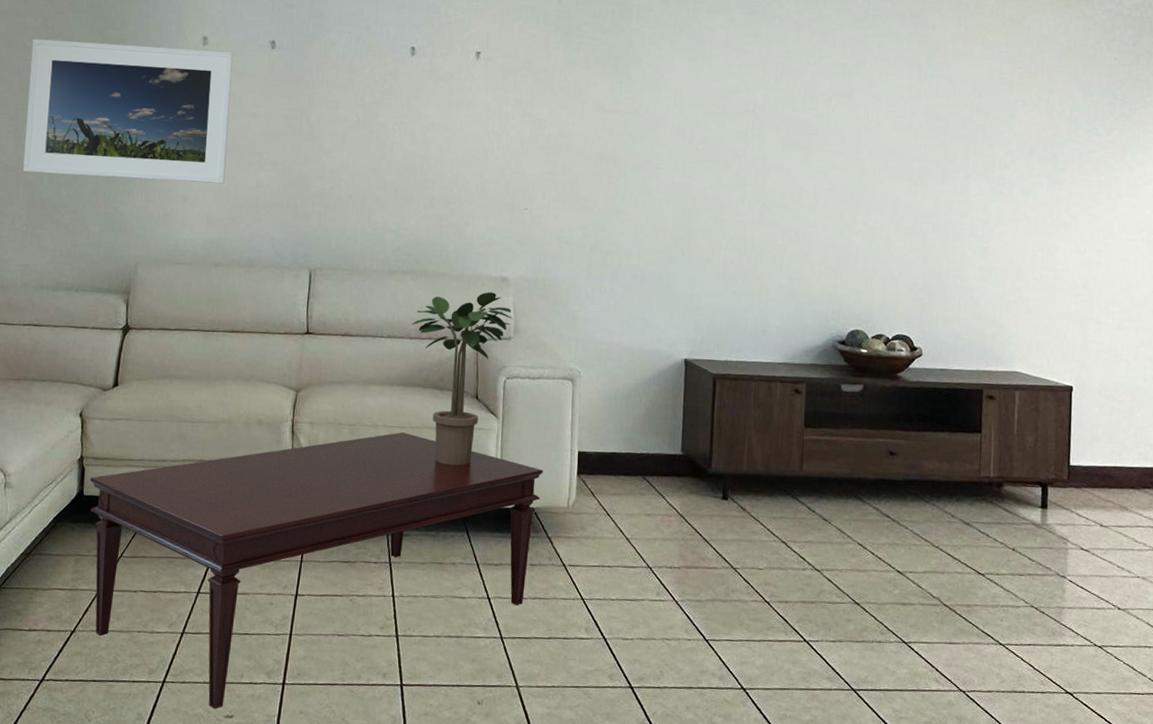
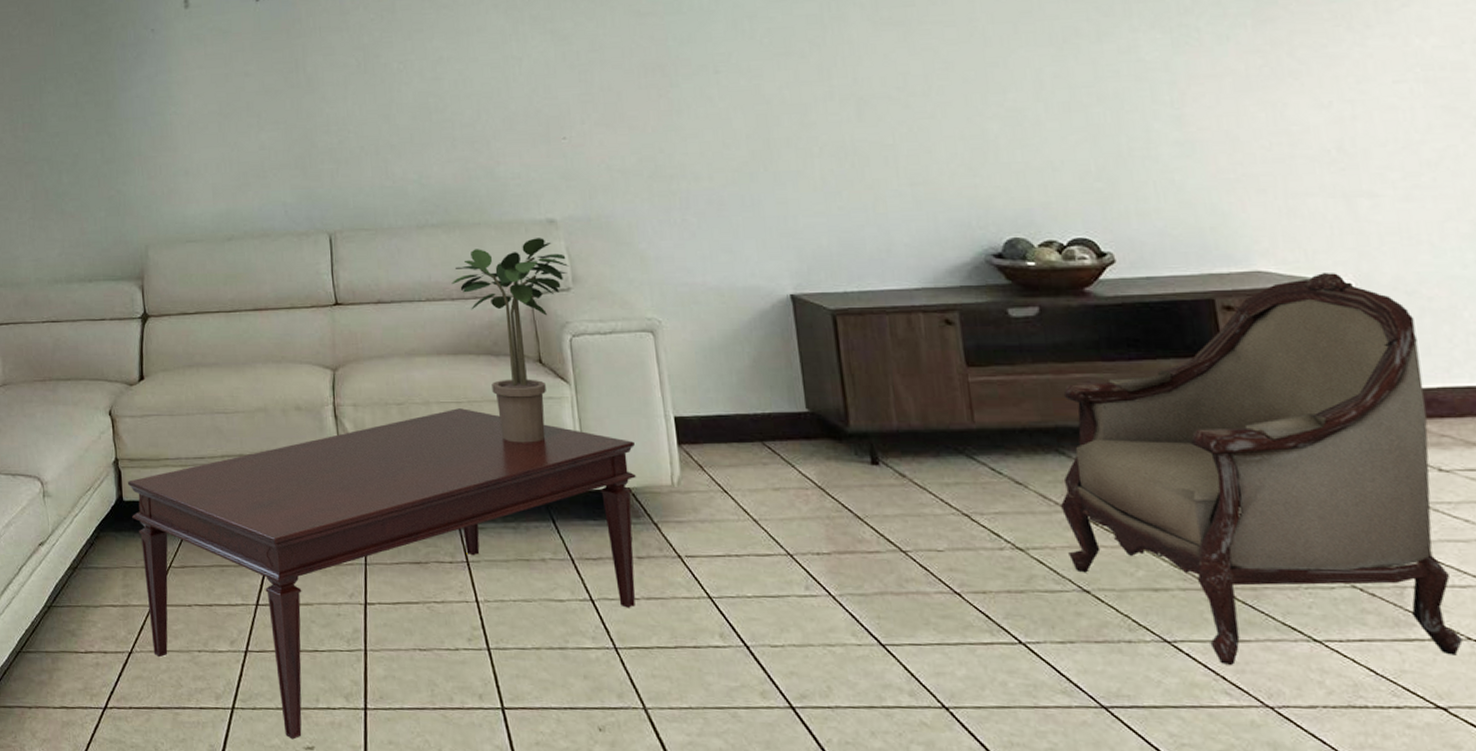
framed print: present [23,38,233,184] -> none [17,11,226,164]
armchair: none [850,377,1106,661] -> present [1061,273,1463,666]

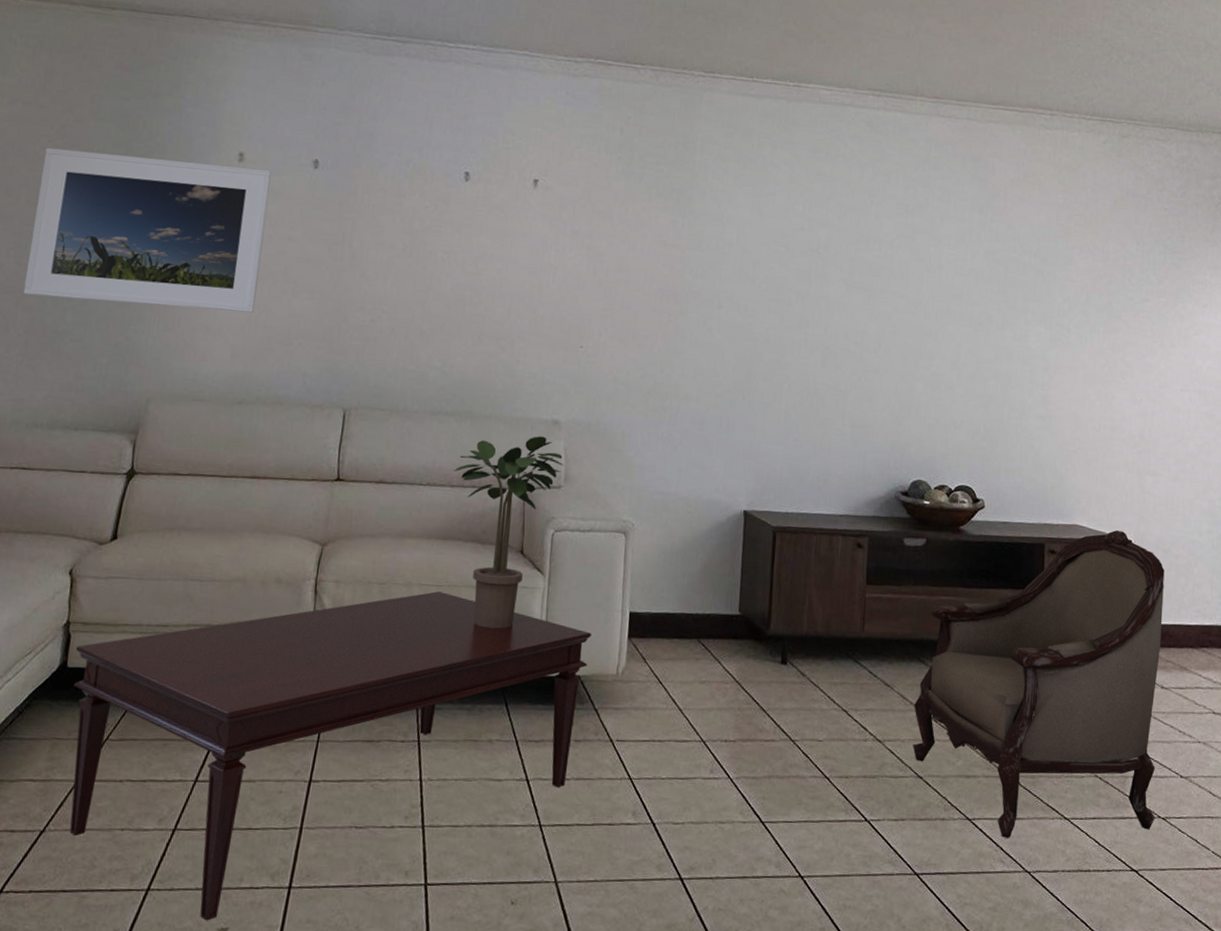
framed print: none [17,11,226,164] -> present [23,147,271,313]

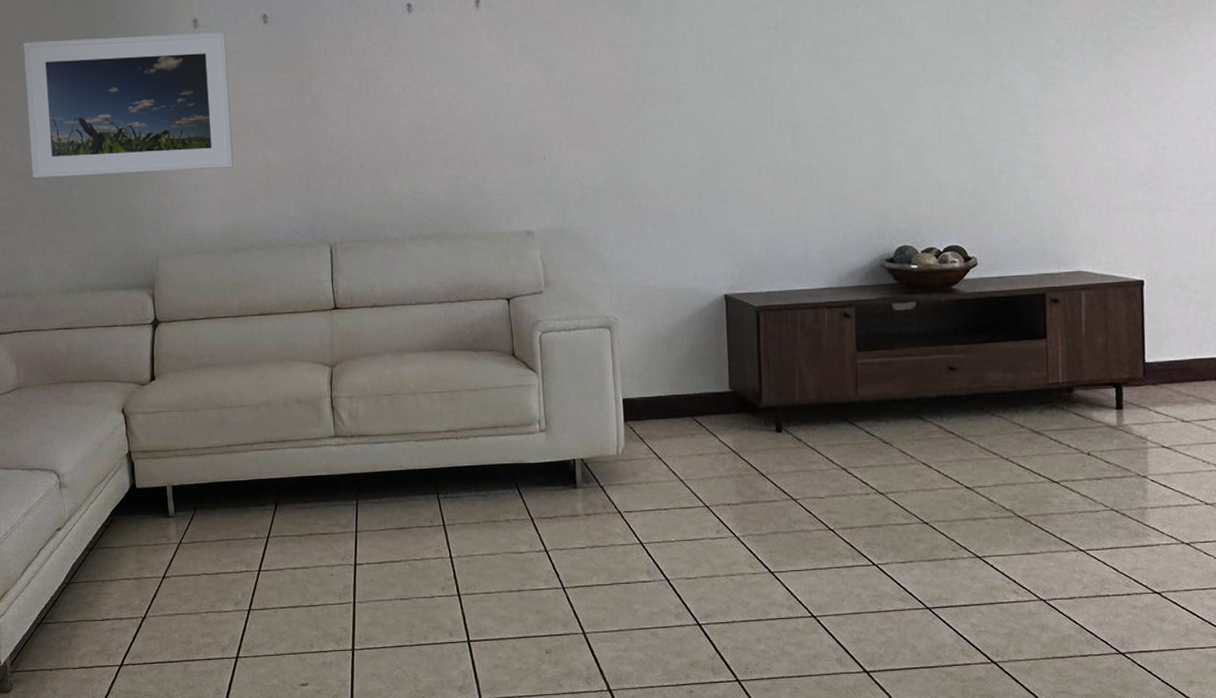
coffee table: present [69,591,591,921] -> none [141,397,589,679]
potted plant: present [454,436,564,629] -> none [439,247,543,425]
armchair: present [913,530,1165,839] -> none [915,272,1183,573]

